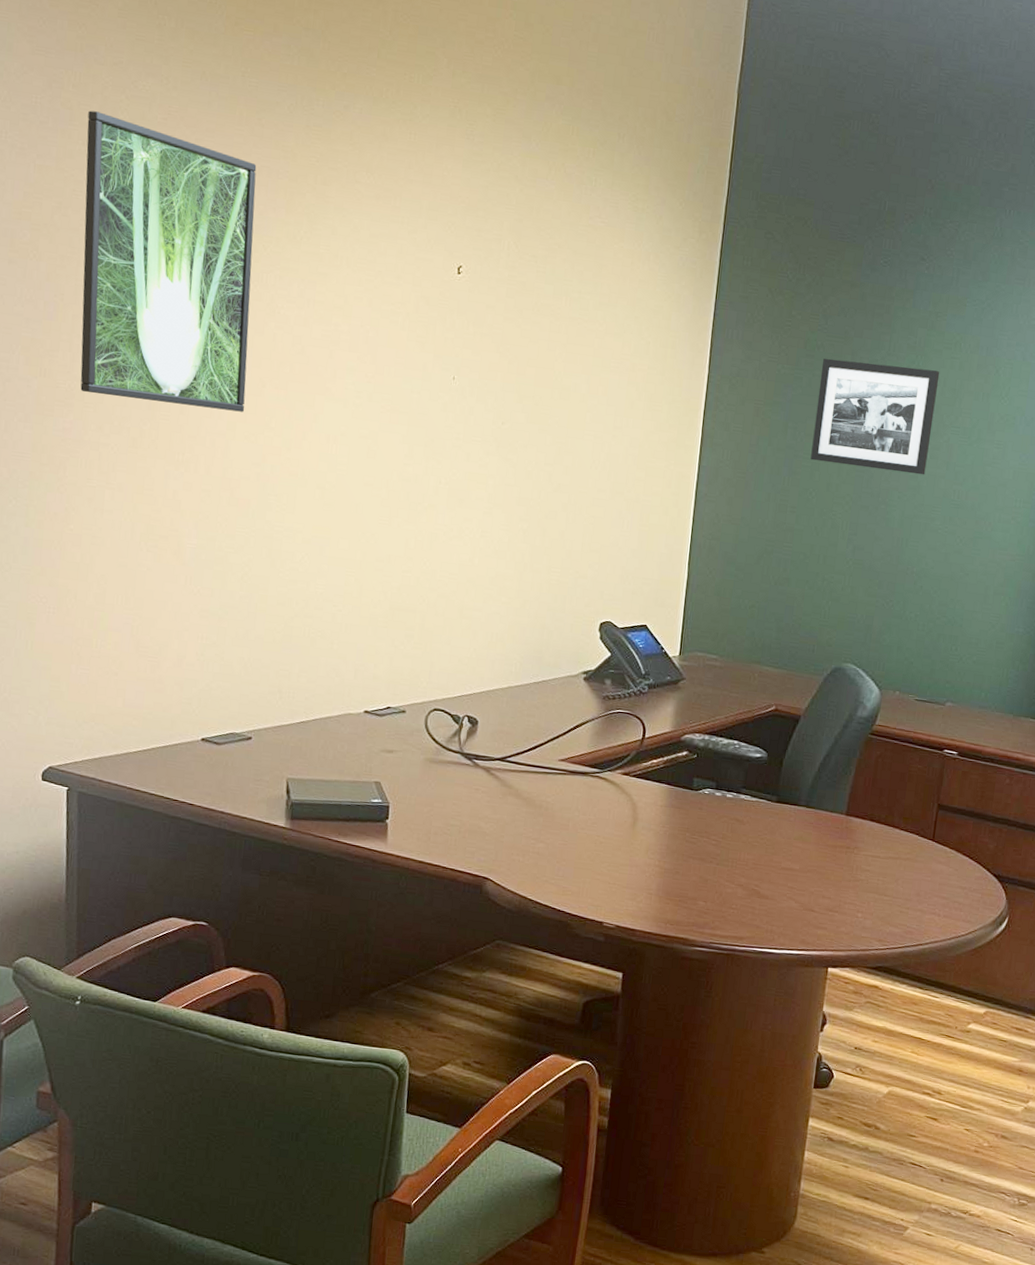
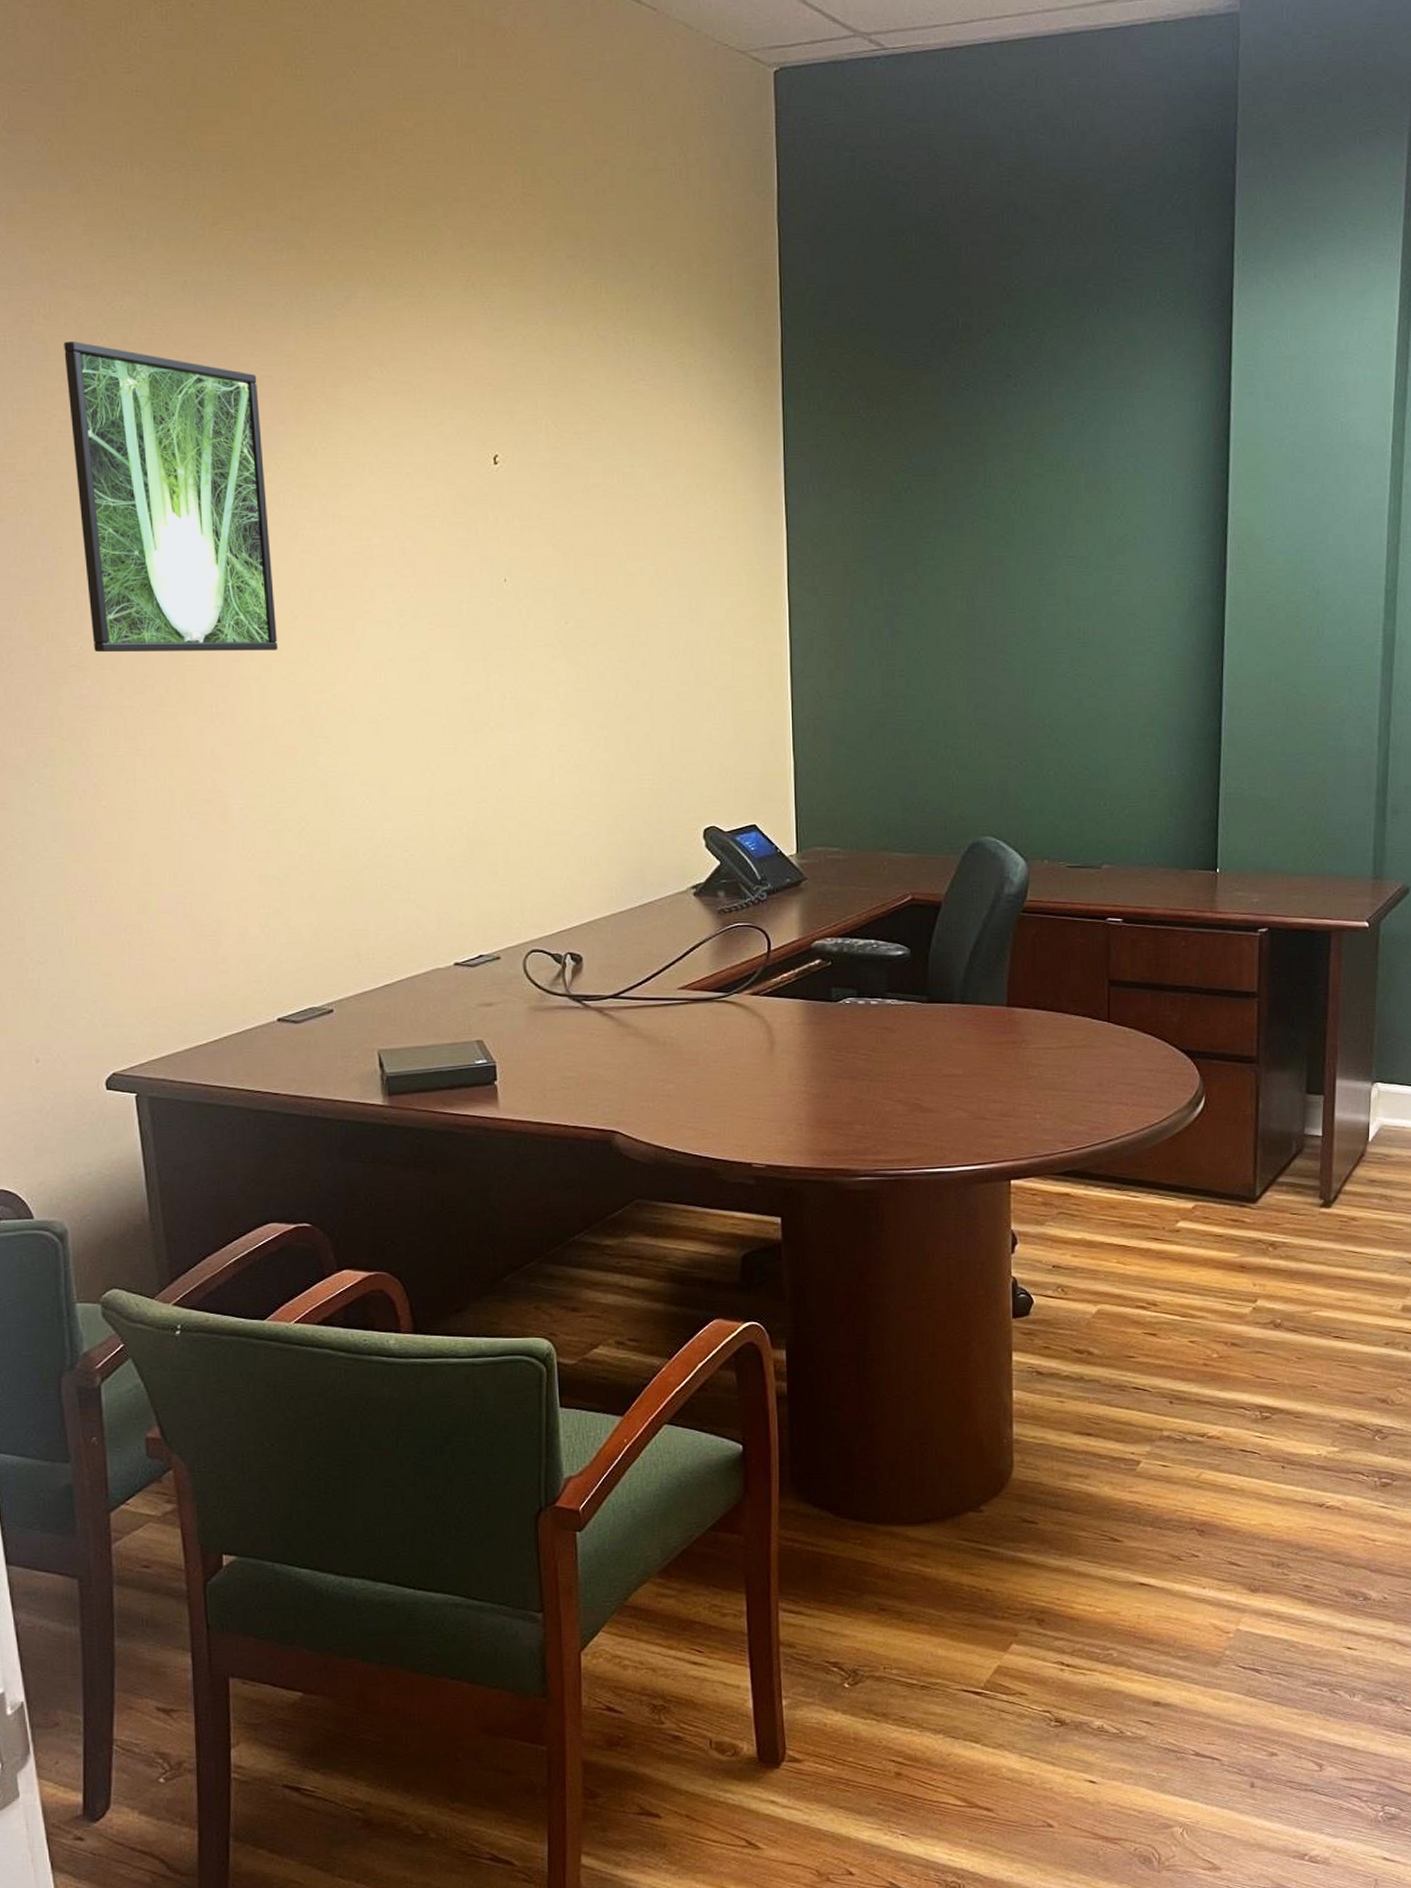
picture frame: present [810,358,940,475] -> none [912,497,1045,616]

